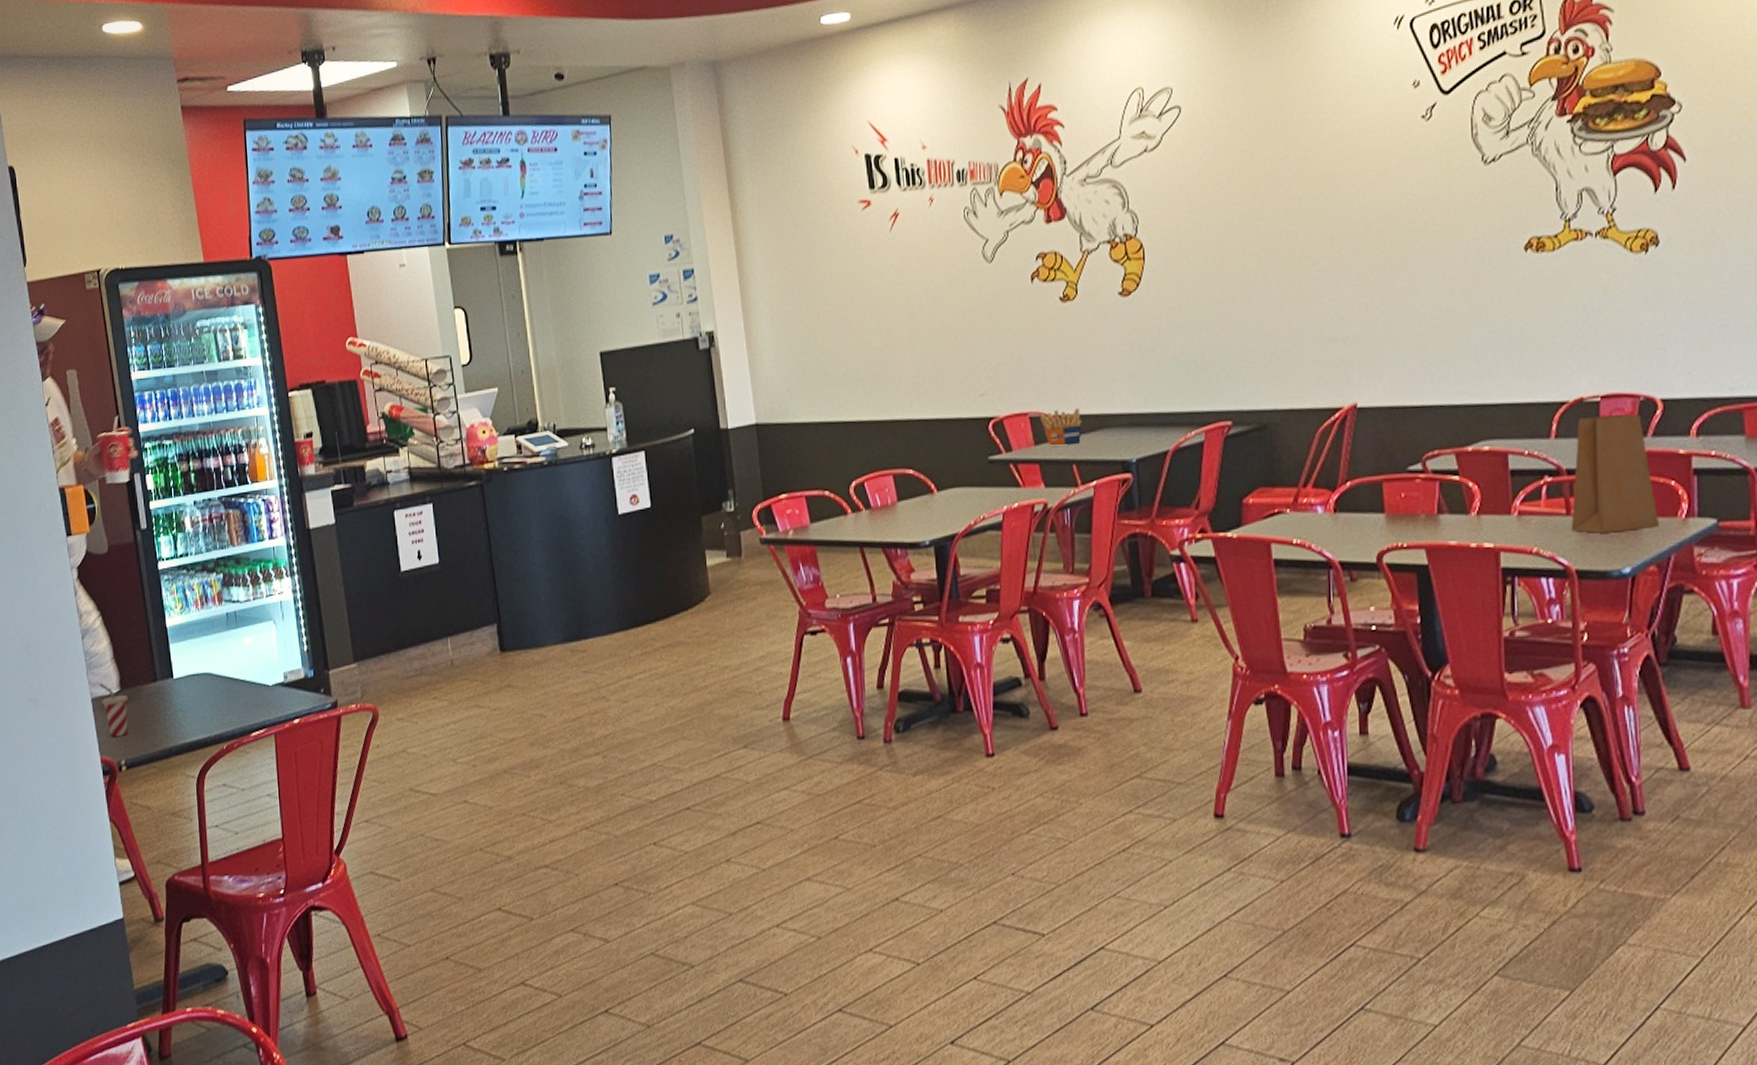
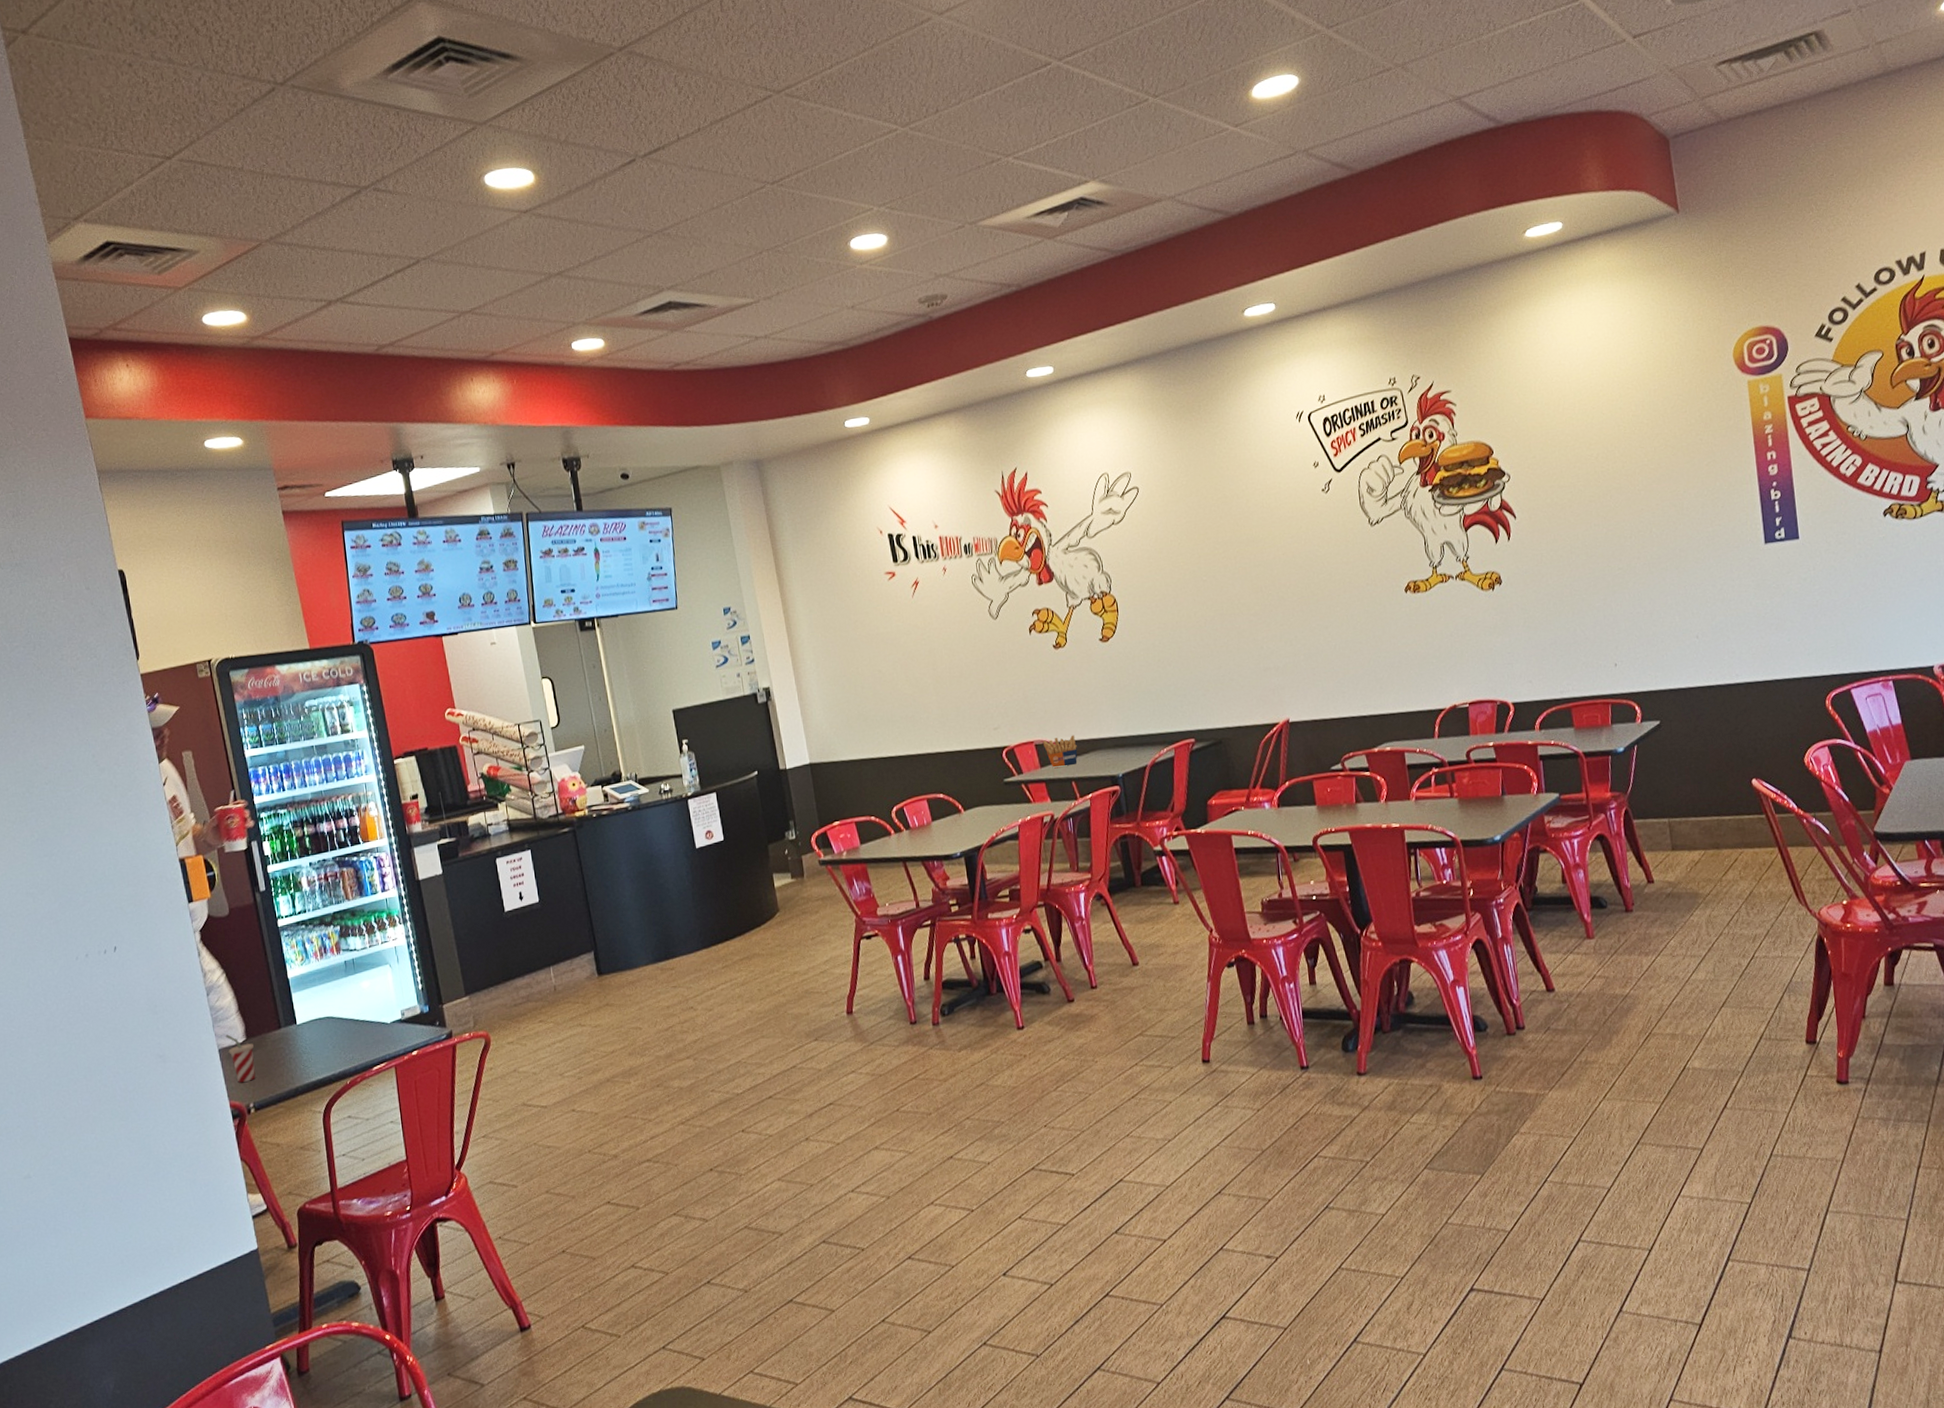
paper bag: present [1570,413,1659,533] -> none [1453,715,1518,811]

